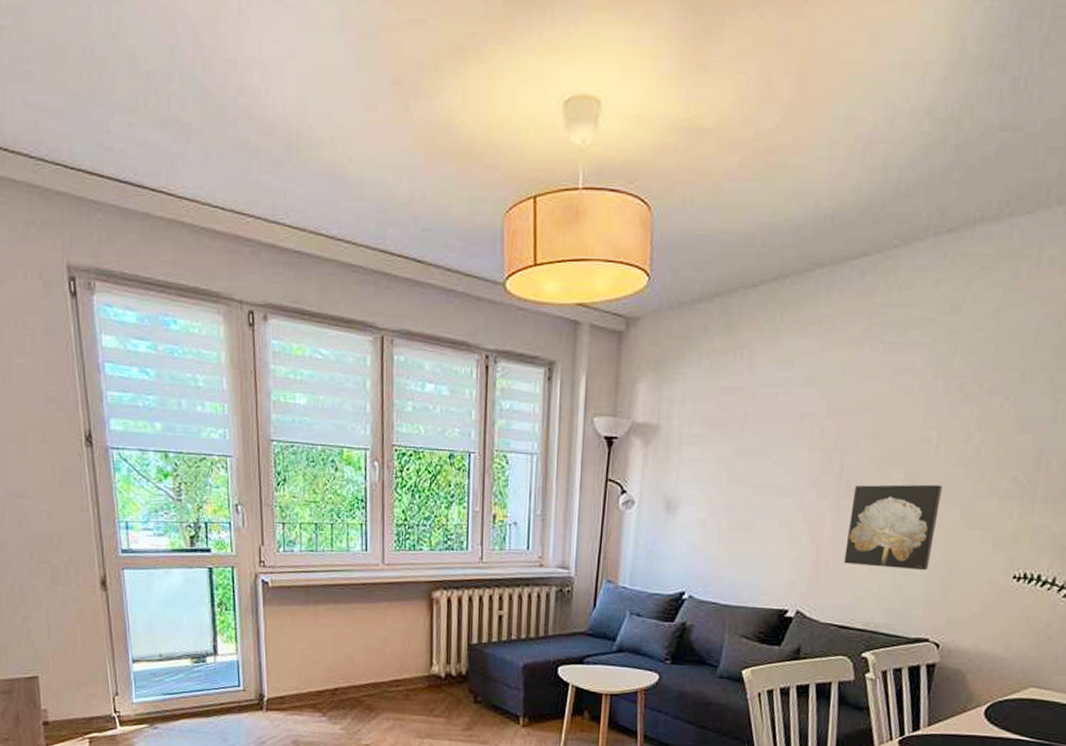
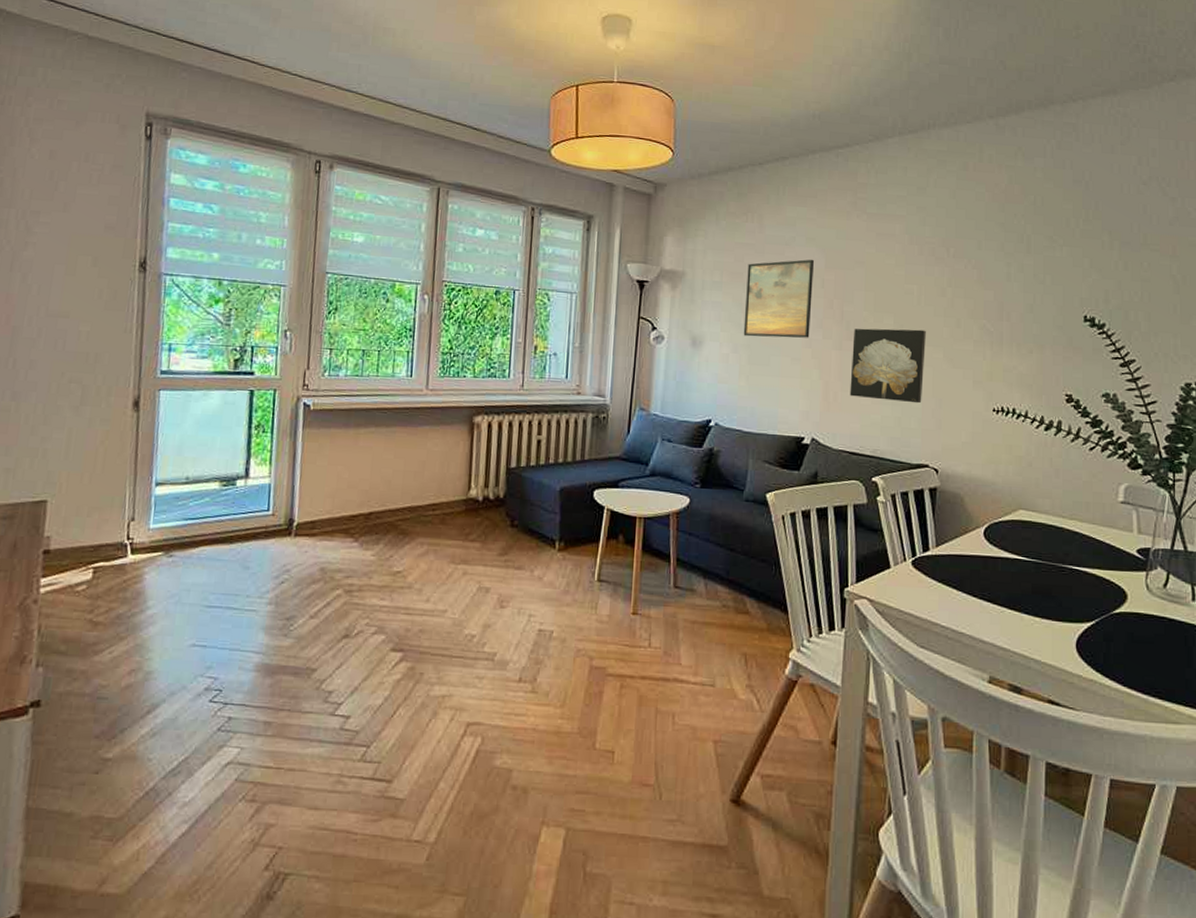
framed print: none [724,403,813,499] -> present [743,259,814,338]

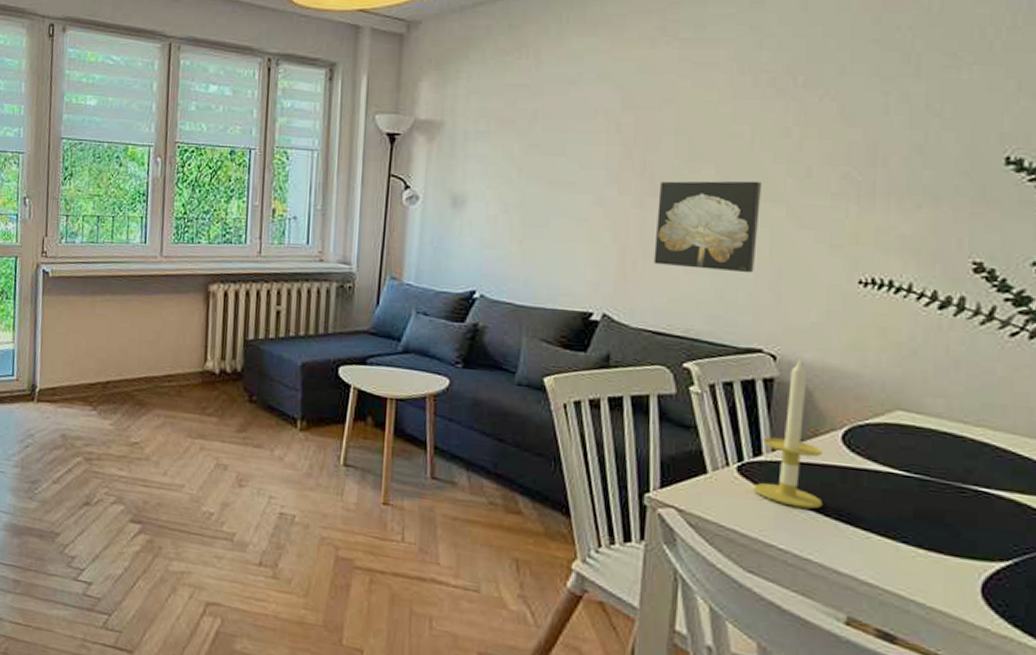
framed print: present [743,259,814,338] -> none [515,99,607,195]
candle: none [923,470,972,592] -> present [753,357,824,509]

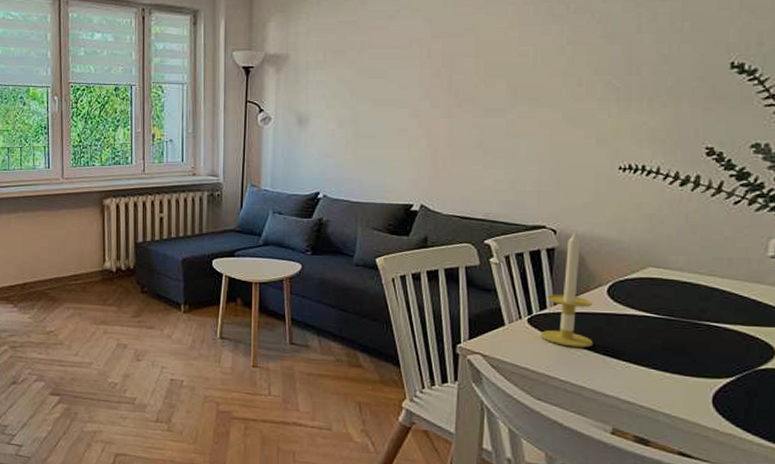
wall art: present [653,180,761,273] -> none [460,91,543,166]

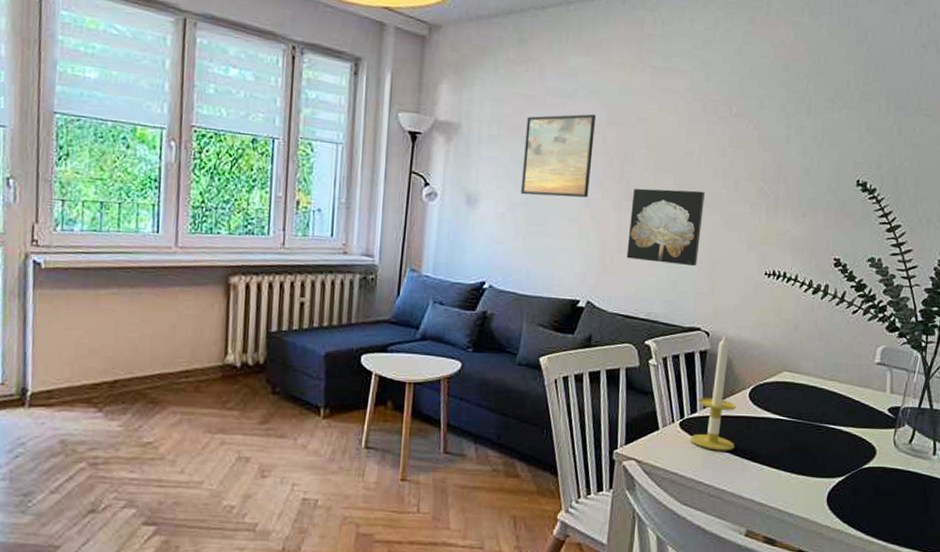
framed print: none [348,30,419,112] -> present [520,113,595,198]
wall art: none [460,91,543,166] -> present [626,188,705,267]

